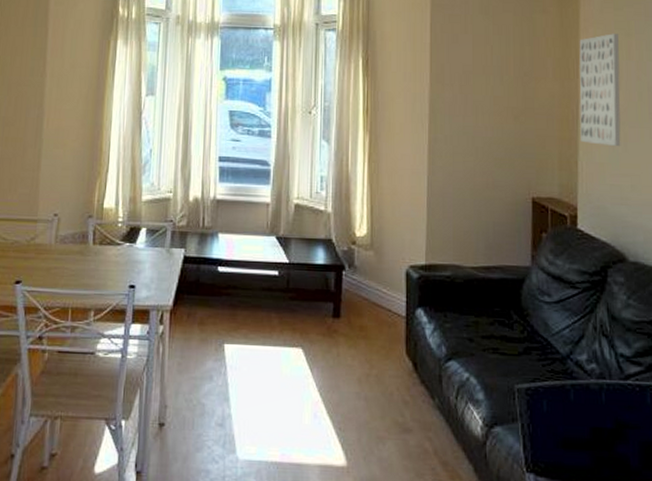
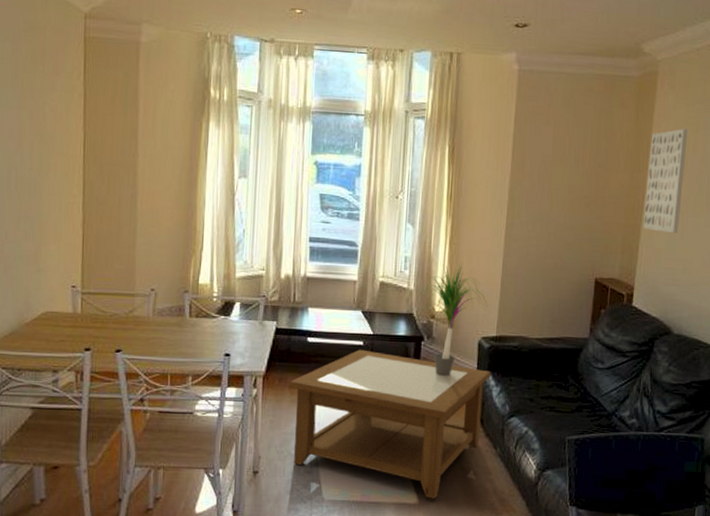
coffee table: none [197,280,422,461] -> present [288,349,491,499]
potted plant: none [332,183,415,311] -> present [414,264,488,376]

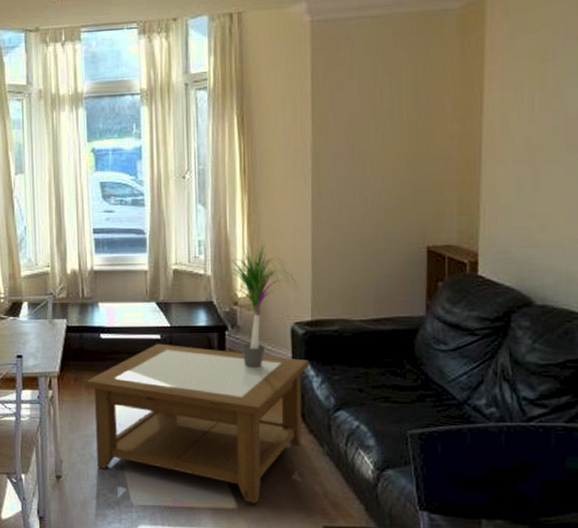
wall art: present [643,129,689,233] -> none [483,61,533,186]

